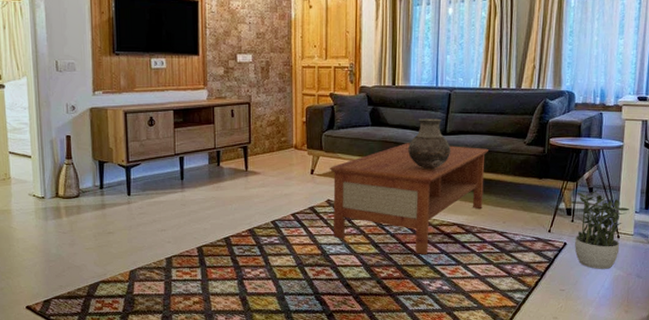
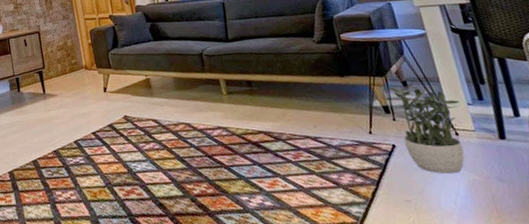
coffee table: present [329,143,488,255] -> none [120,51,287,168]
vase: present [408,118,451,170] -> none [193,27,238,78]

